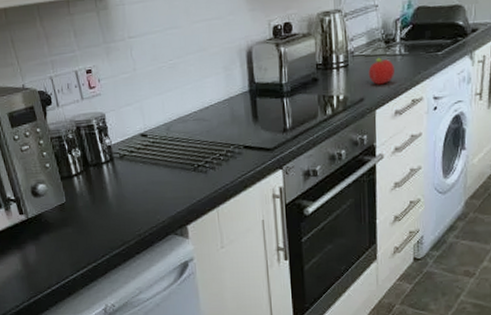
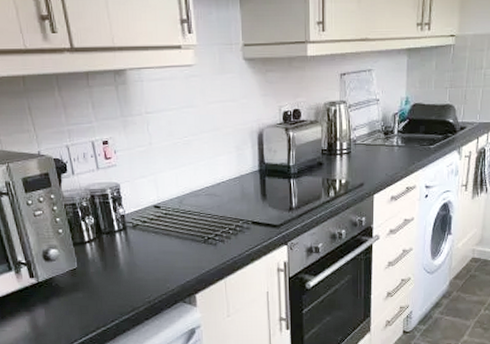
fruit: present [368,57,394,85] -> none [368,147,392,172]

